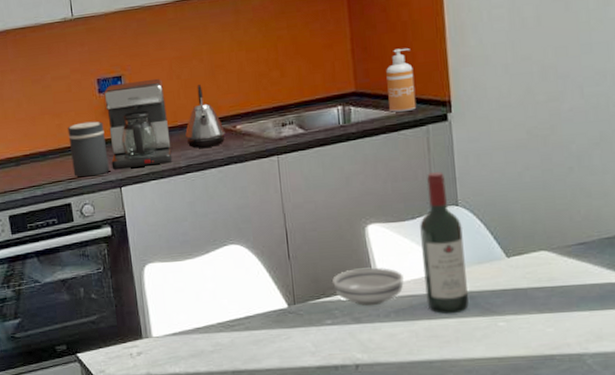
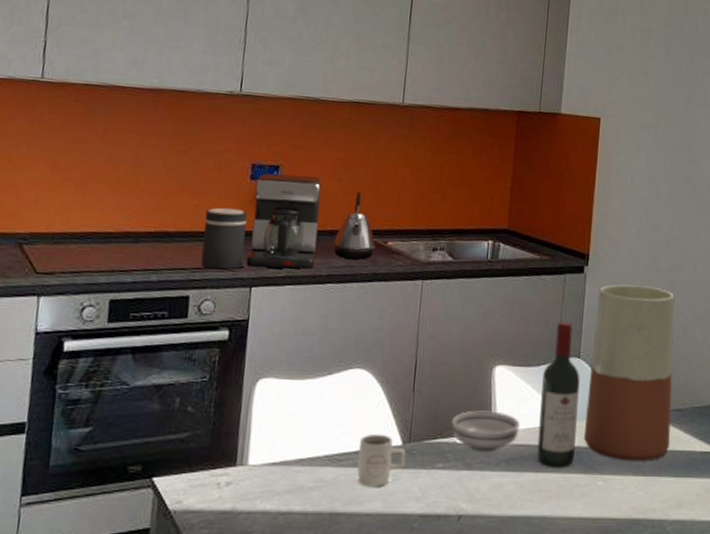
mug: none [247,299,295,346] -> present [357,433,407,487]
soap dispenser: present [386,47,417,112] -> none [535,195,562,257]
vase: none [468,121,578,300] -> present [583,284,675,461]

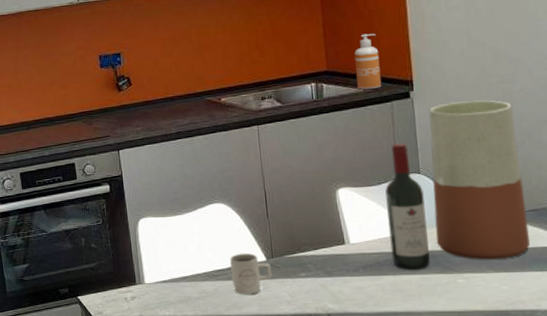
cylinder: present [200,207,248,270] -> none [72,92,109,141]
coffee maker: present [246,173,323,270] -> none [104,56,165,135]
kettle: present [332,192,376,260] -> none [175,62,211,118]
bowl: present [450,410,521,453] -> none [306,226,372,262]
soap dispenser: none [535,195,562,257] -> present [354,33,382,90]

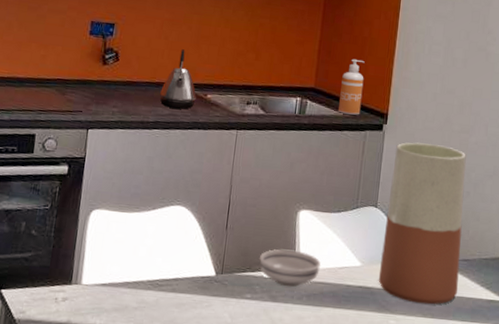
kettle: none [175,62,211,118] -> present [159,49,197,110]
mug: present [229,253,273,295] -> none [175,264,219,311]
bowl: none [306,226,372,262] -> present [259,249,321,287]
wine bottle: present [384,143,430,270] -> none [335,173,377,306]

